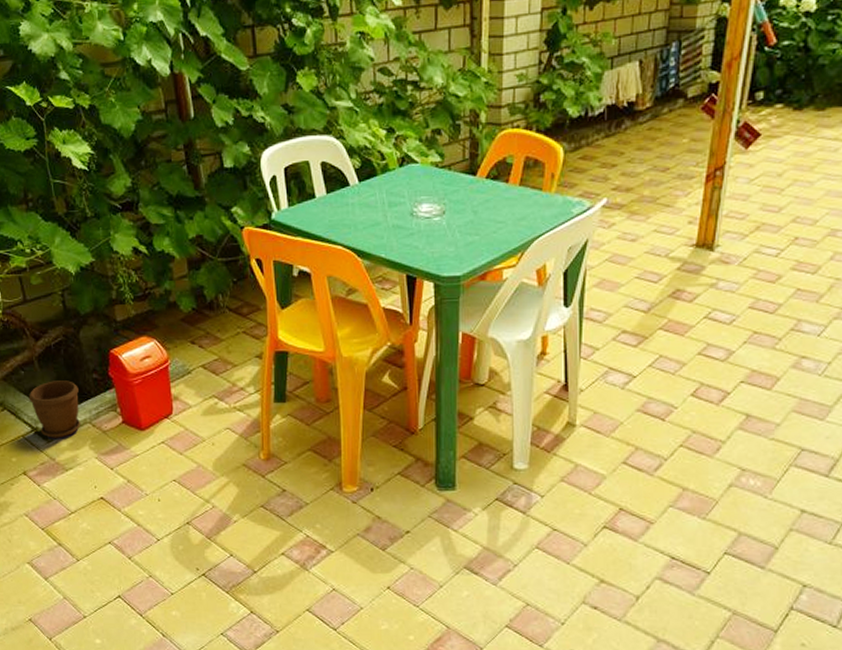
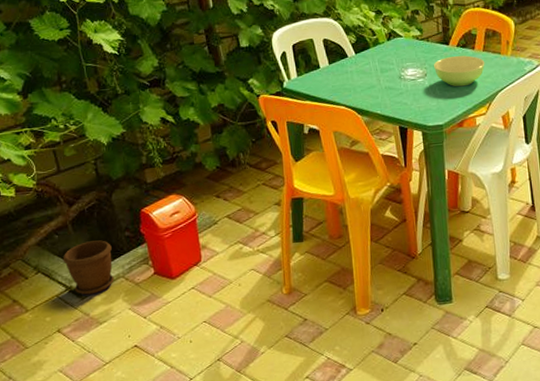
bowl: none [454,190,521,230] -> present [433,55,485,87]

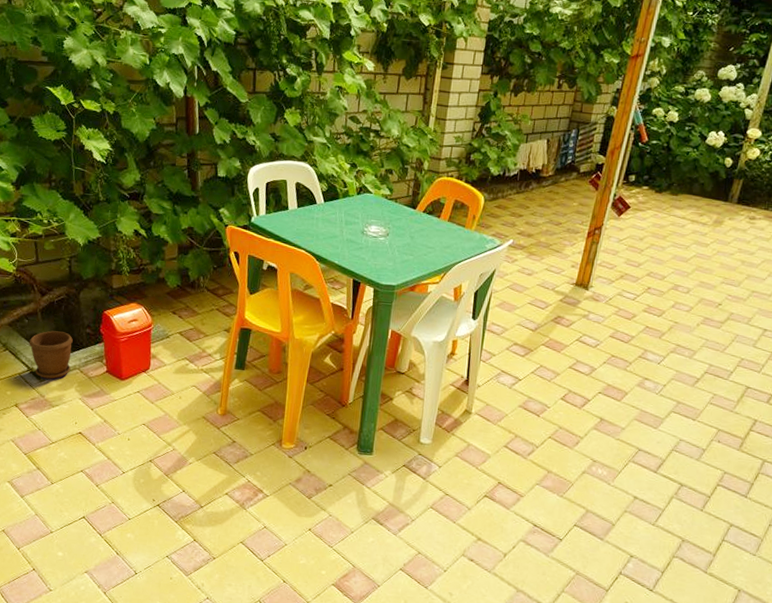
bowl: present [433,55,485,87] -> none [396,221,448,253]

